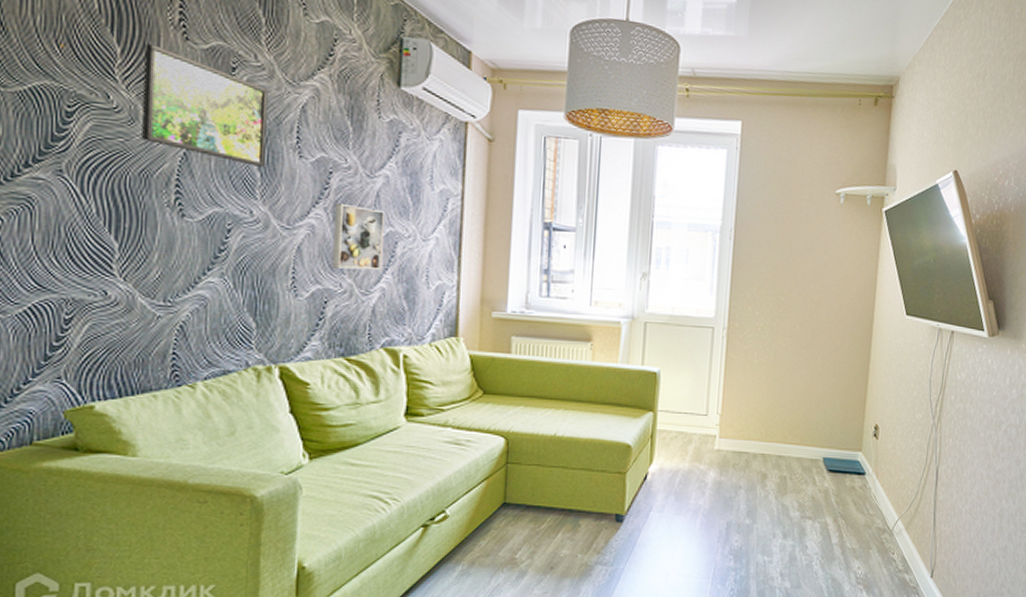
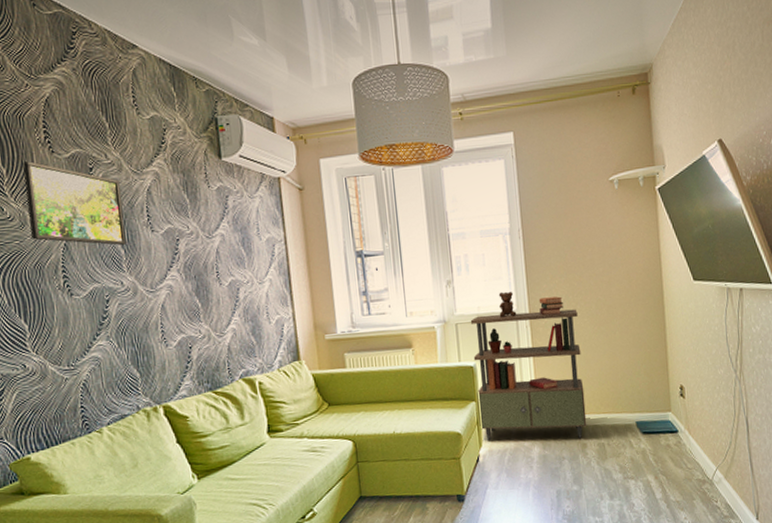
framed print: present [332,202,384,270] -> none [185,263,230,318]
shelving unit: none [654,294,780,469] -> present [470,291,587,441]

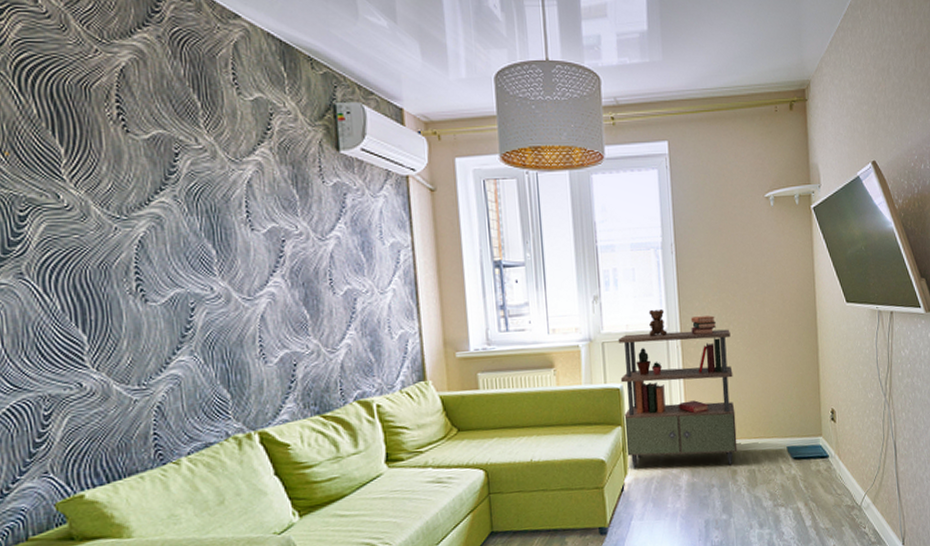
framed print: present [23,161,127,246] -> none [87,141,219,245]

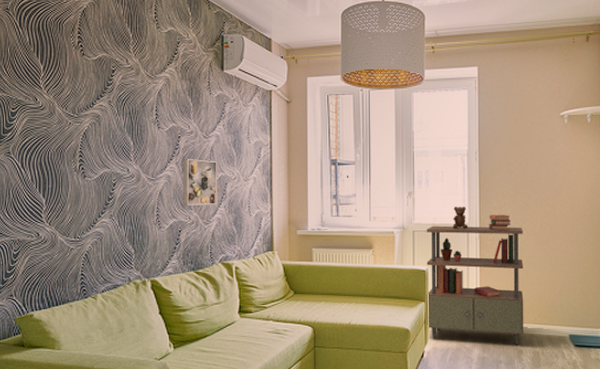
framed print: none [291,268,345,331] -> present [183,158,217,206]

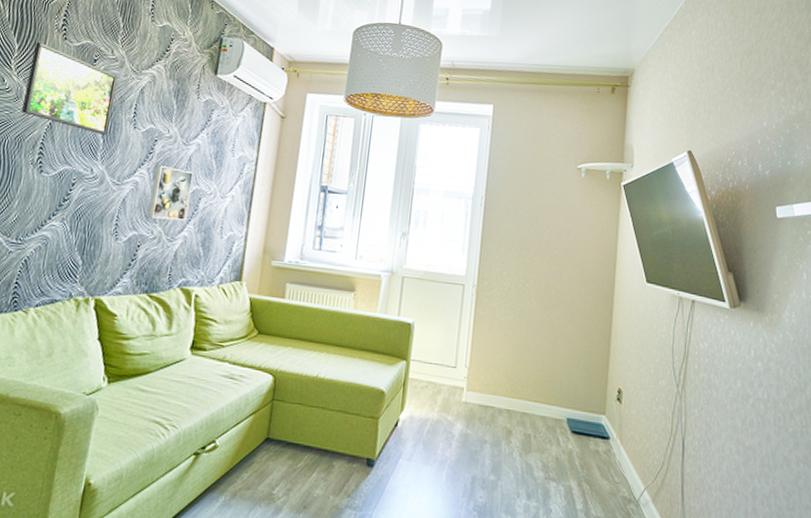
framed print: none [58,61,136,137] -> present [21,42,118,135]
shelving unit: present [426,206,524,346] -> none [405,254,526,425]

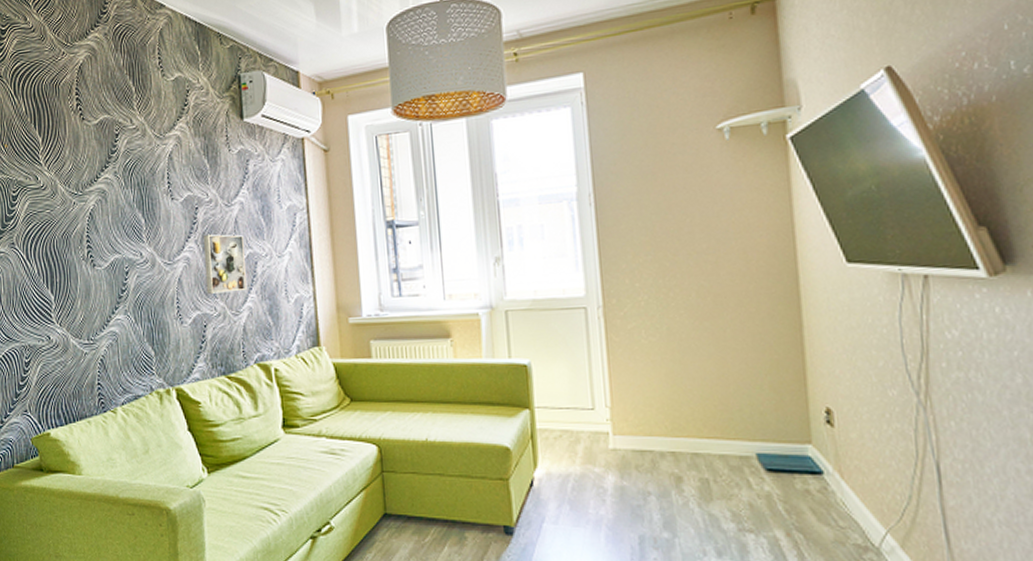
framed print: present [21,42,118,135] -> none [57,129,147,214]

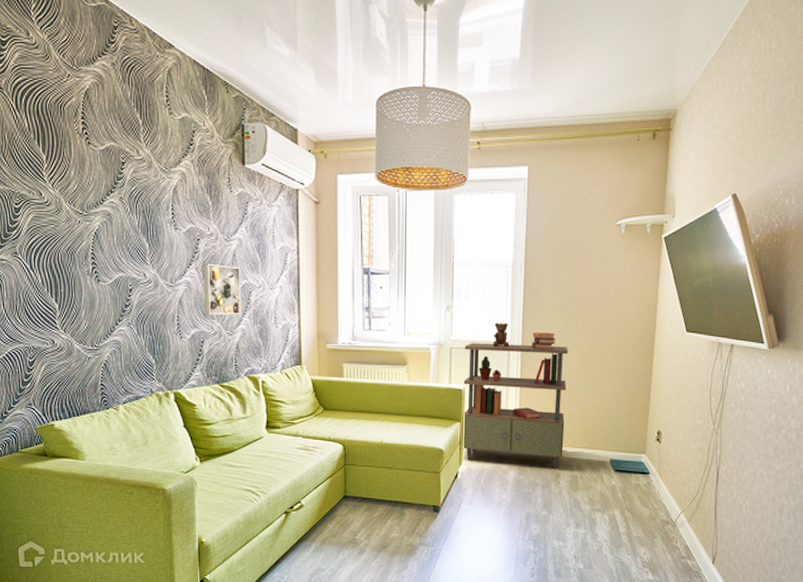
shelving unit: none [524,271,683,470] -> present [462,322,568,469]

